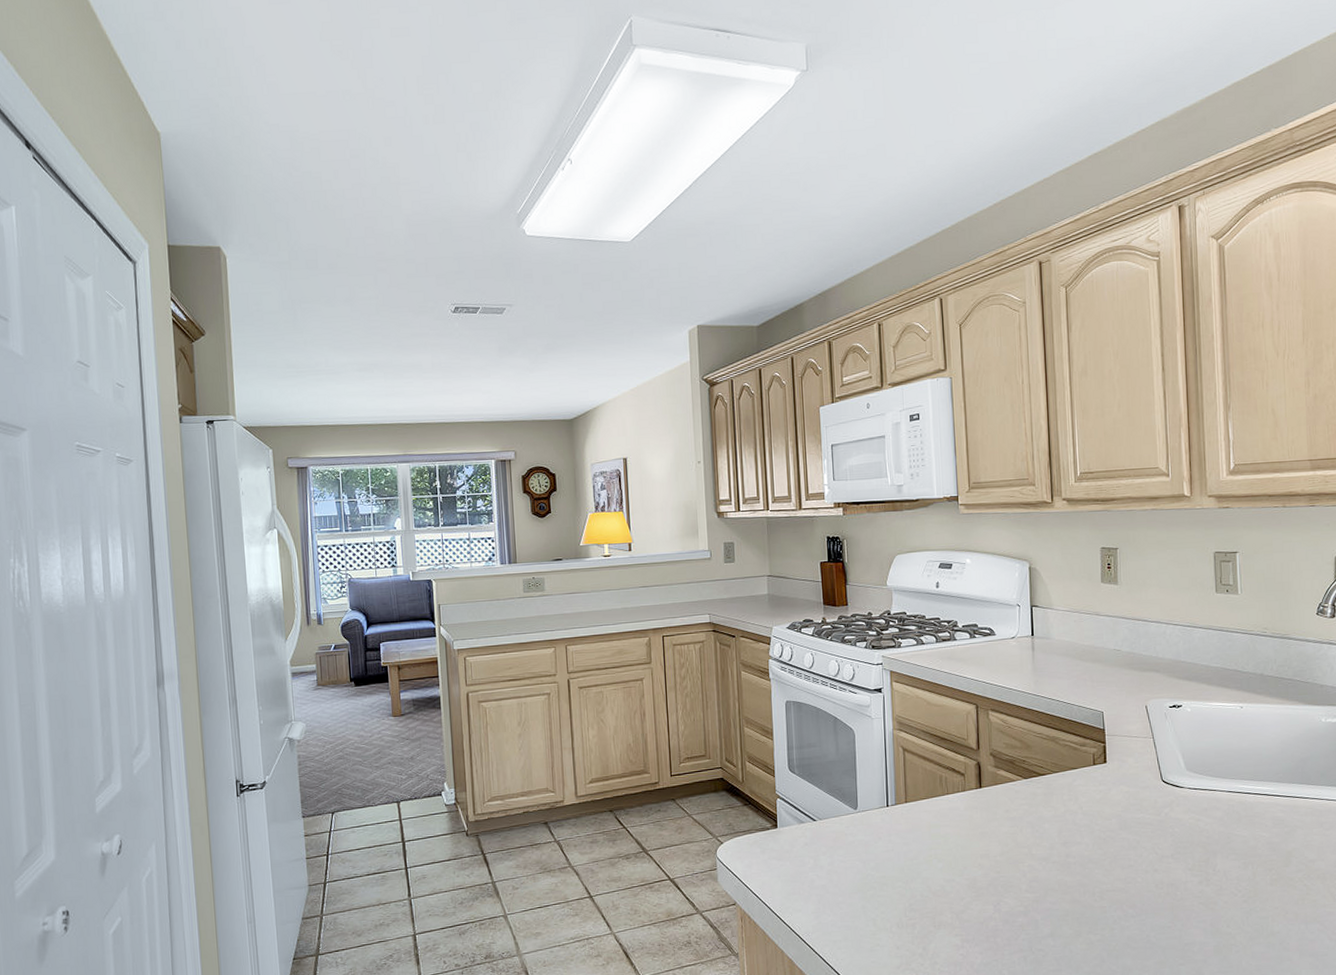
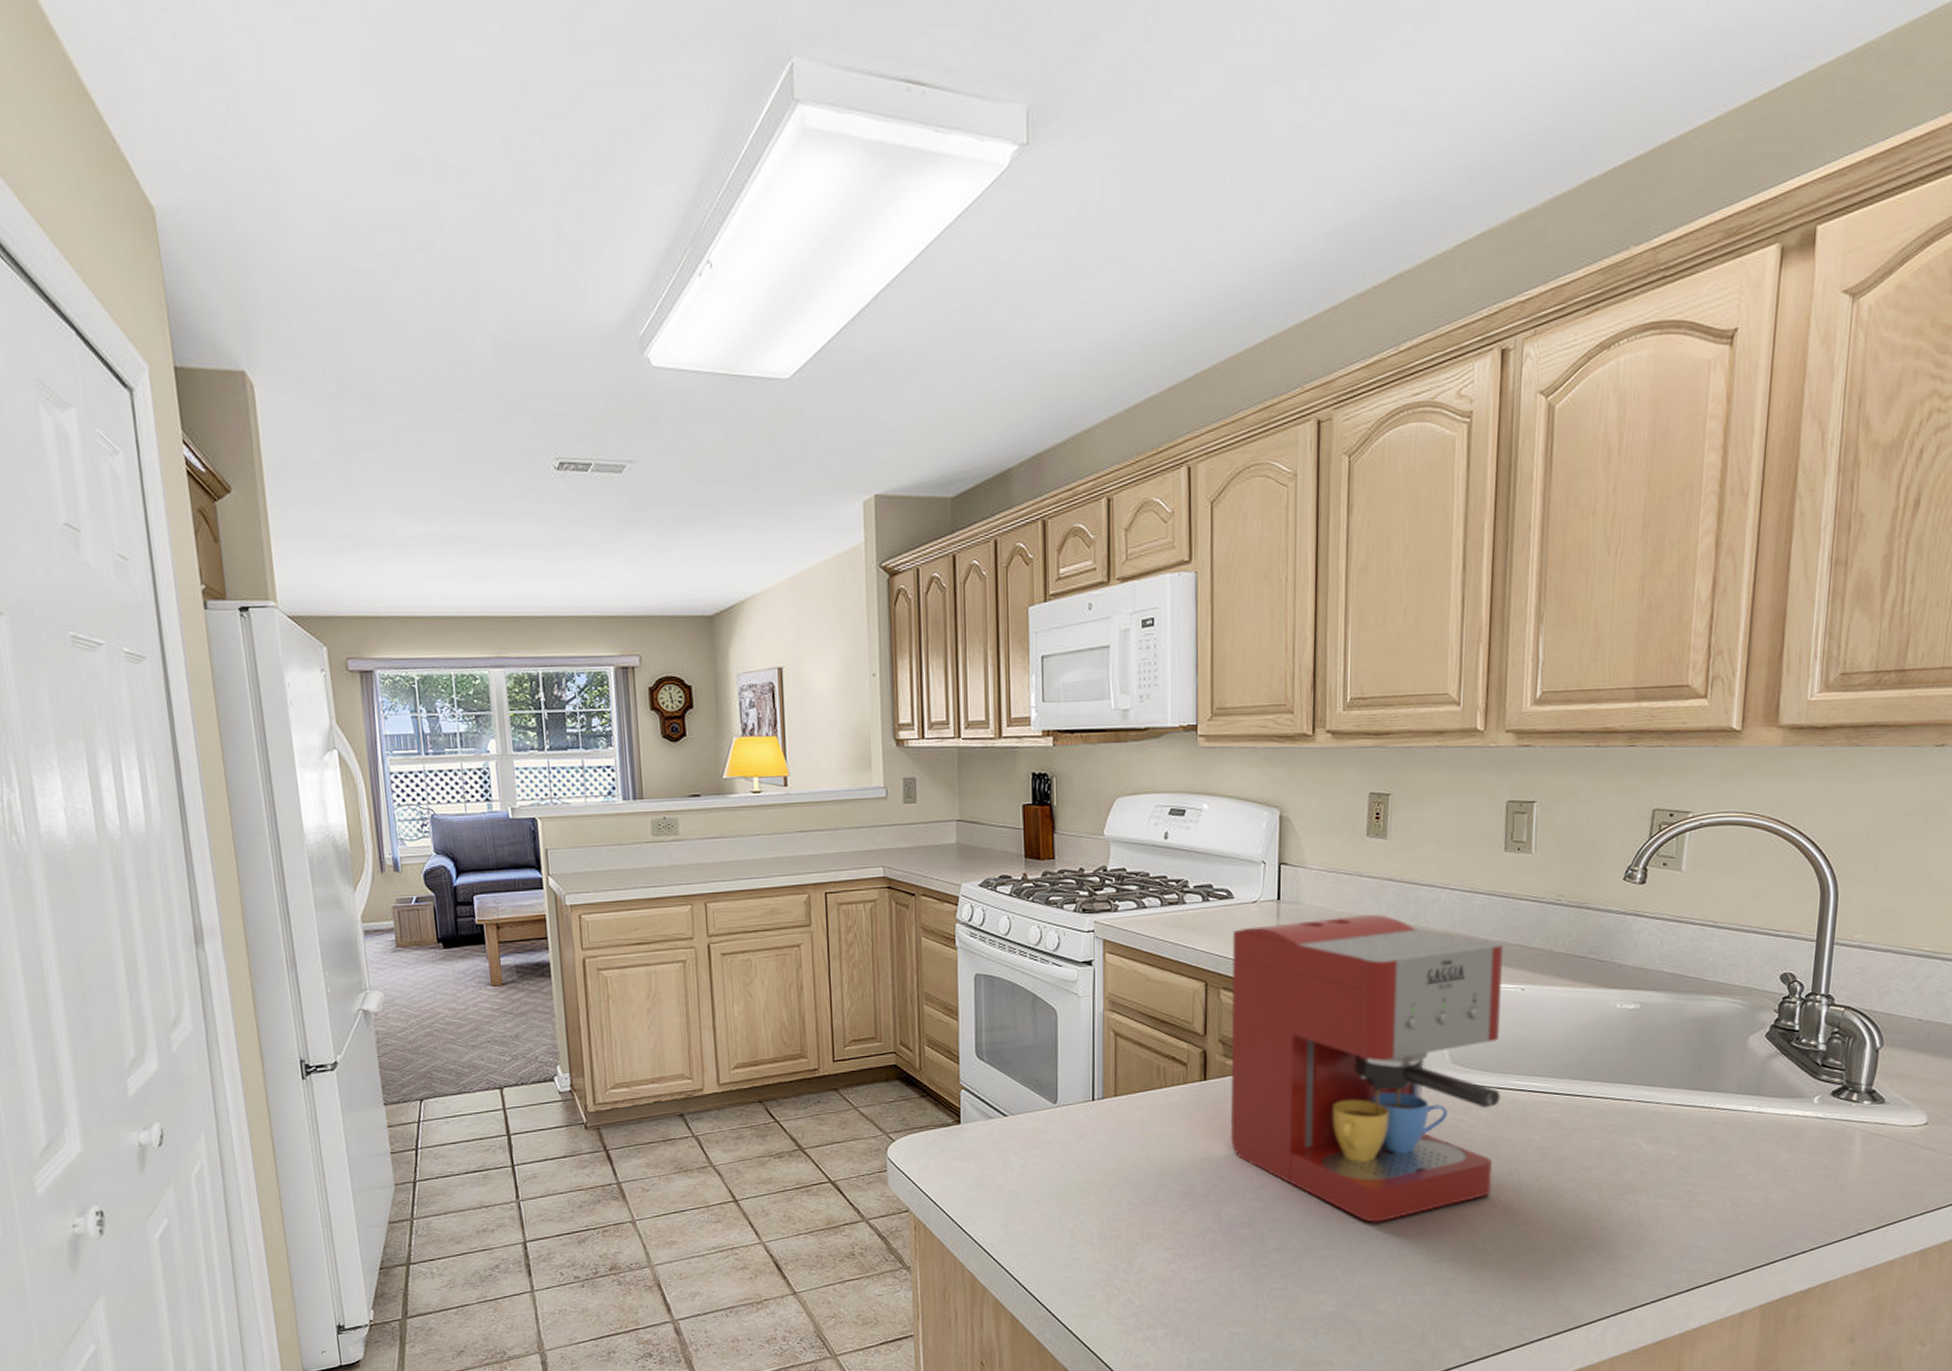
coffee maker: none [996,646,1231,911] -> present [1230,914,1503,1223]

